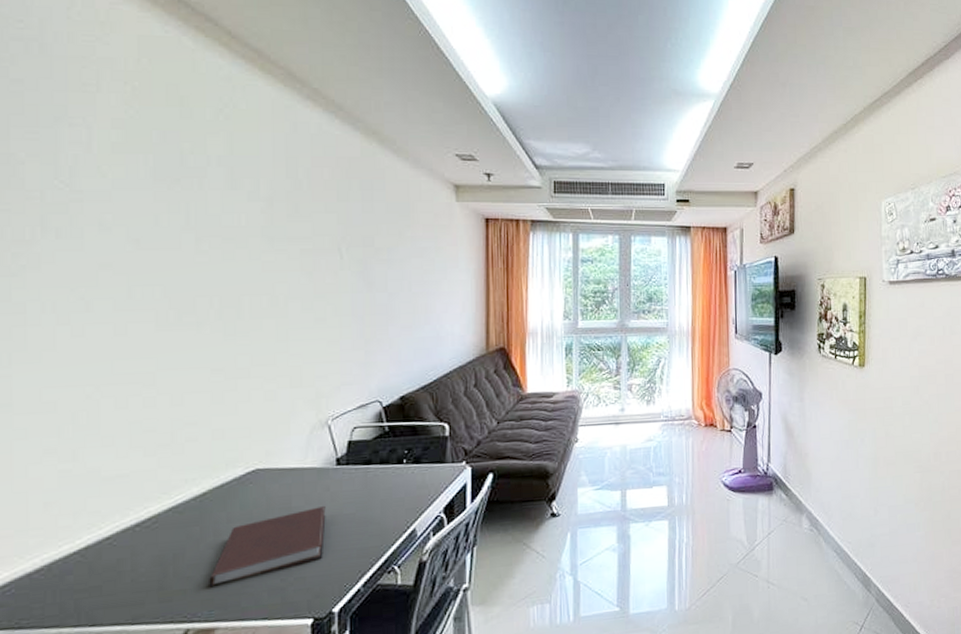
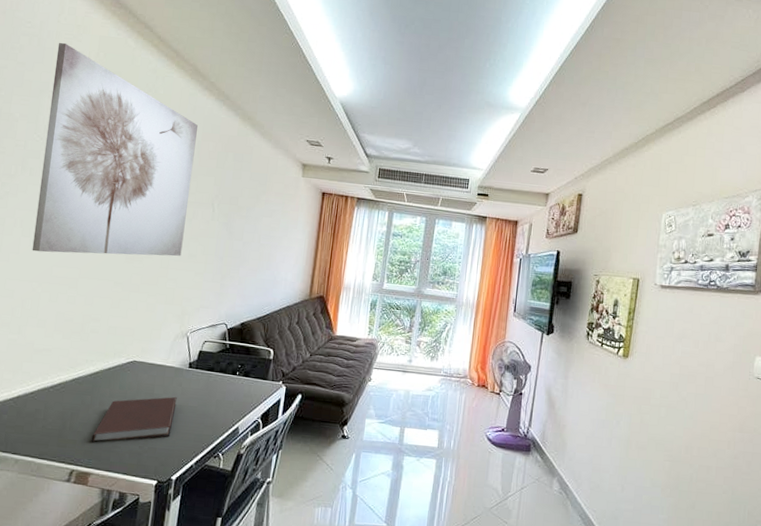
wall art: none [73,47,305,344] -> present [32,42,198,257]

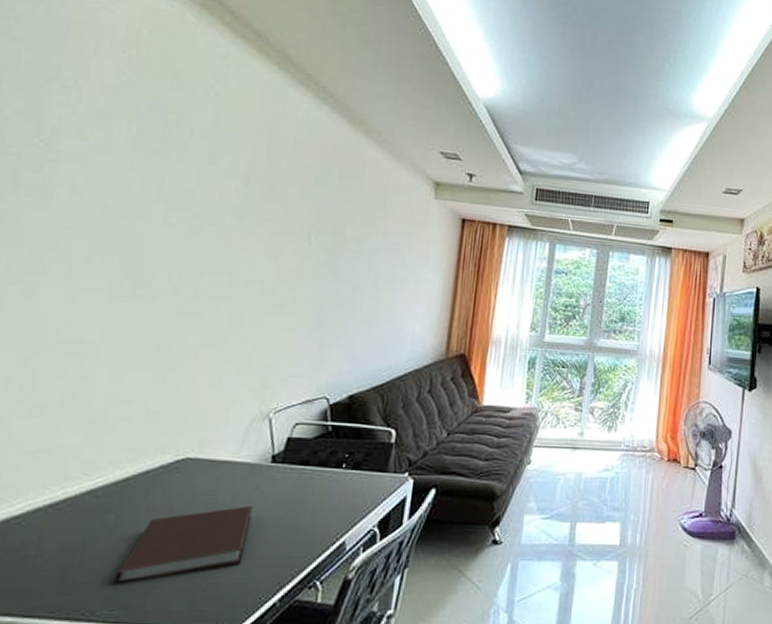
wall art: present [32,42,198,257] -> none [24,12,288,308]

